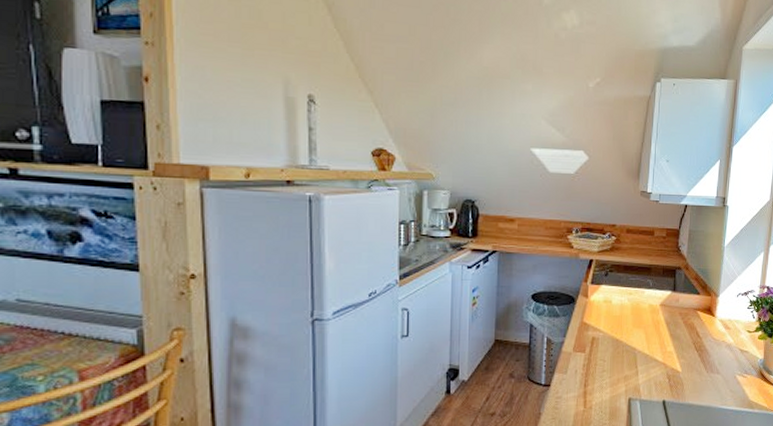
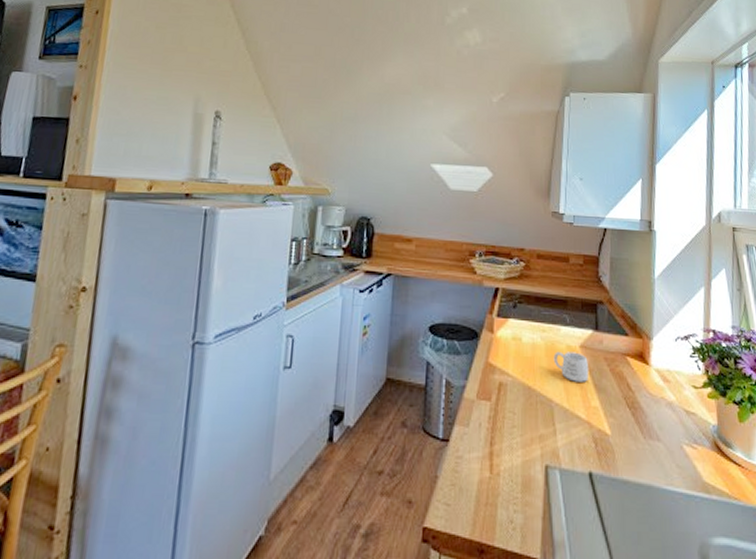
mug: none [638,309,666,333] -> present [553,351,588,382]

